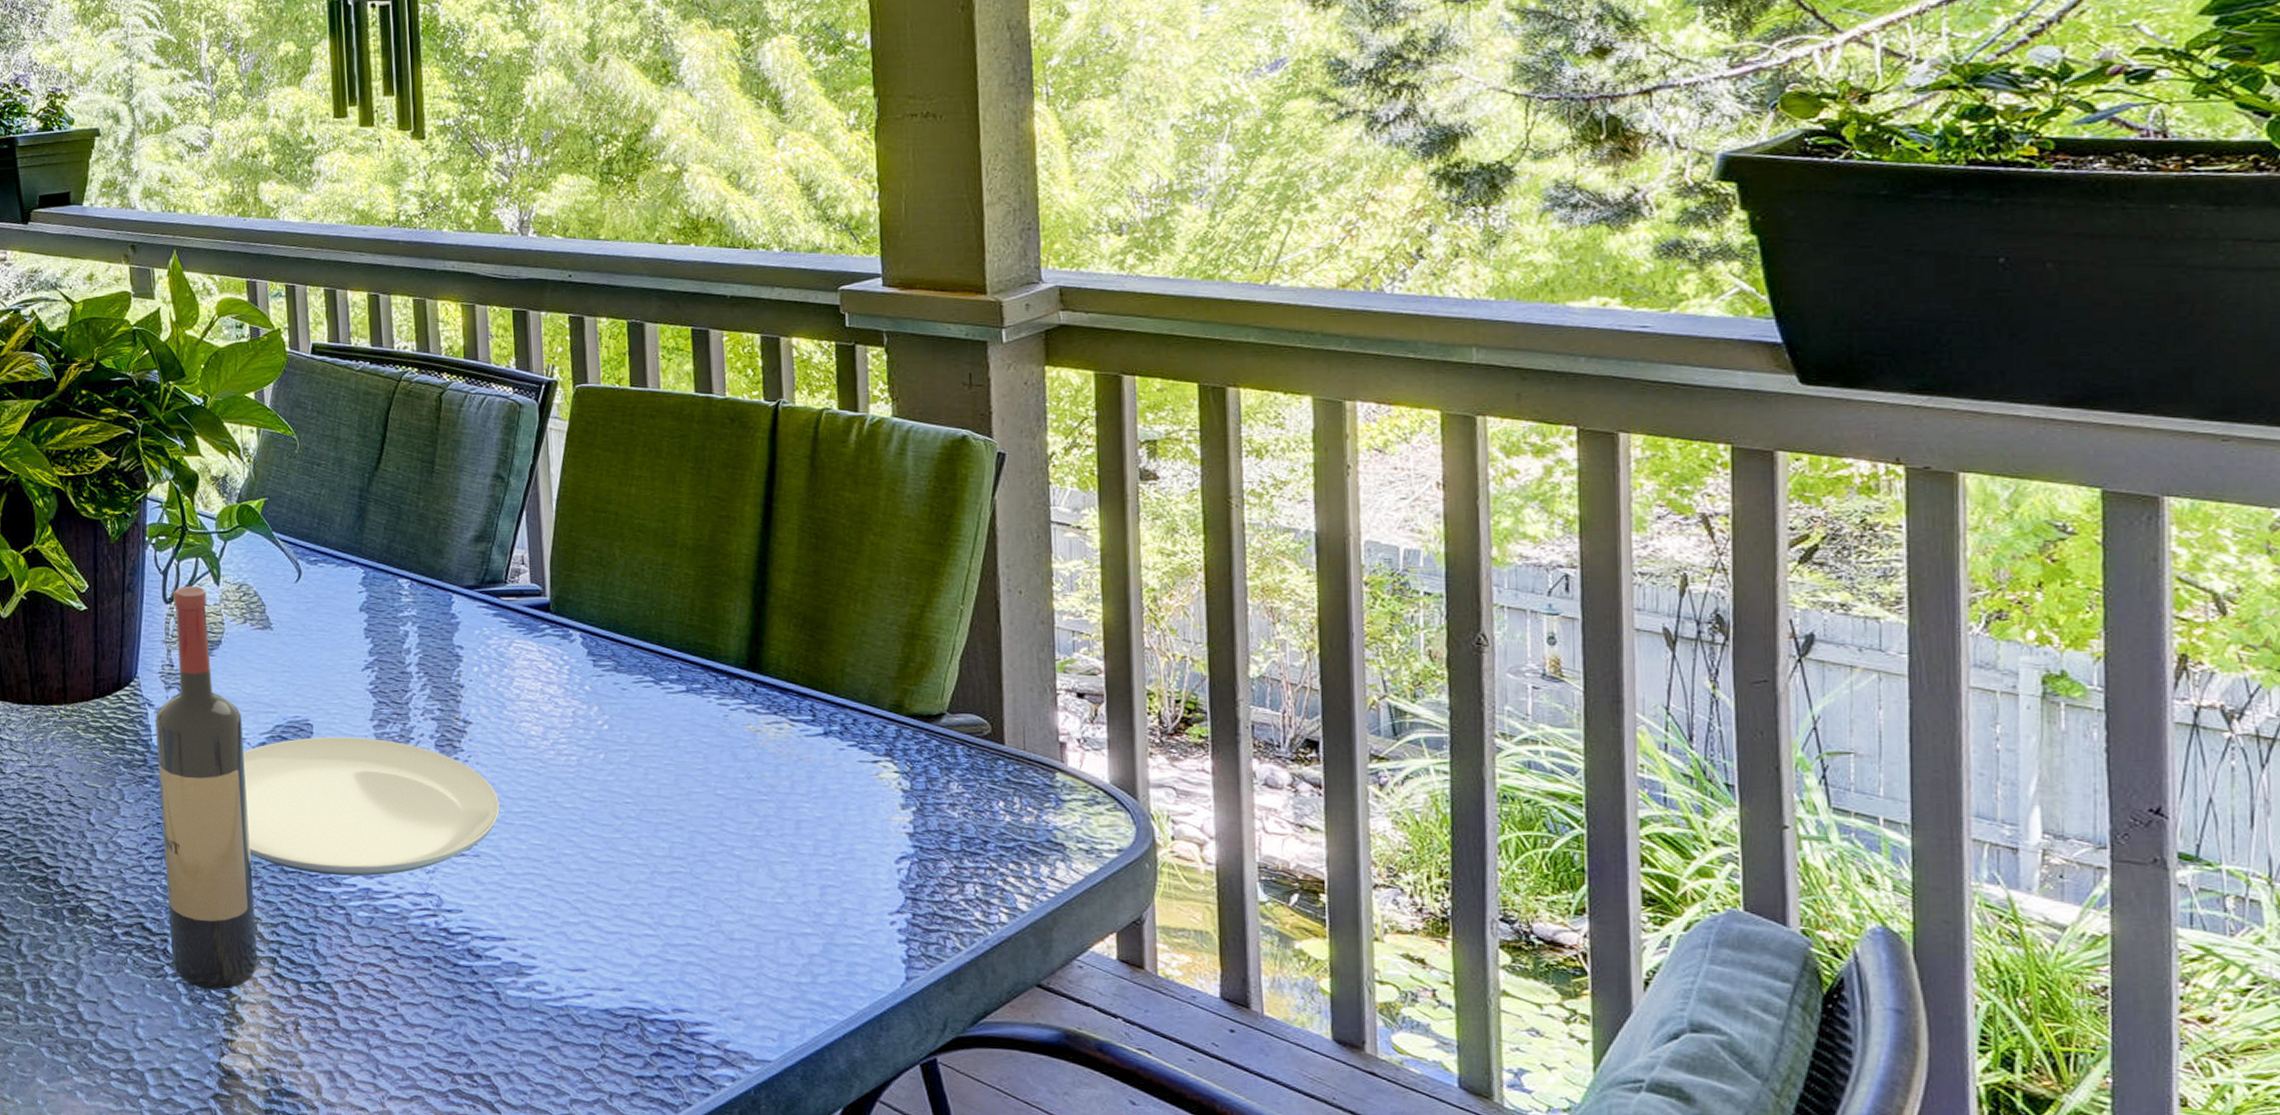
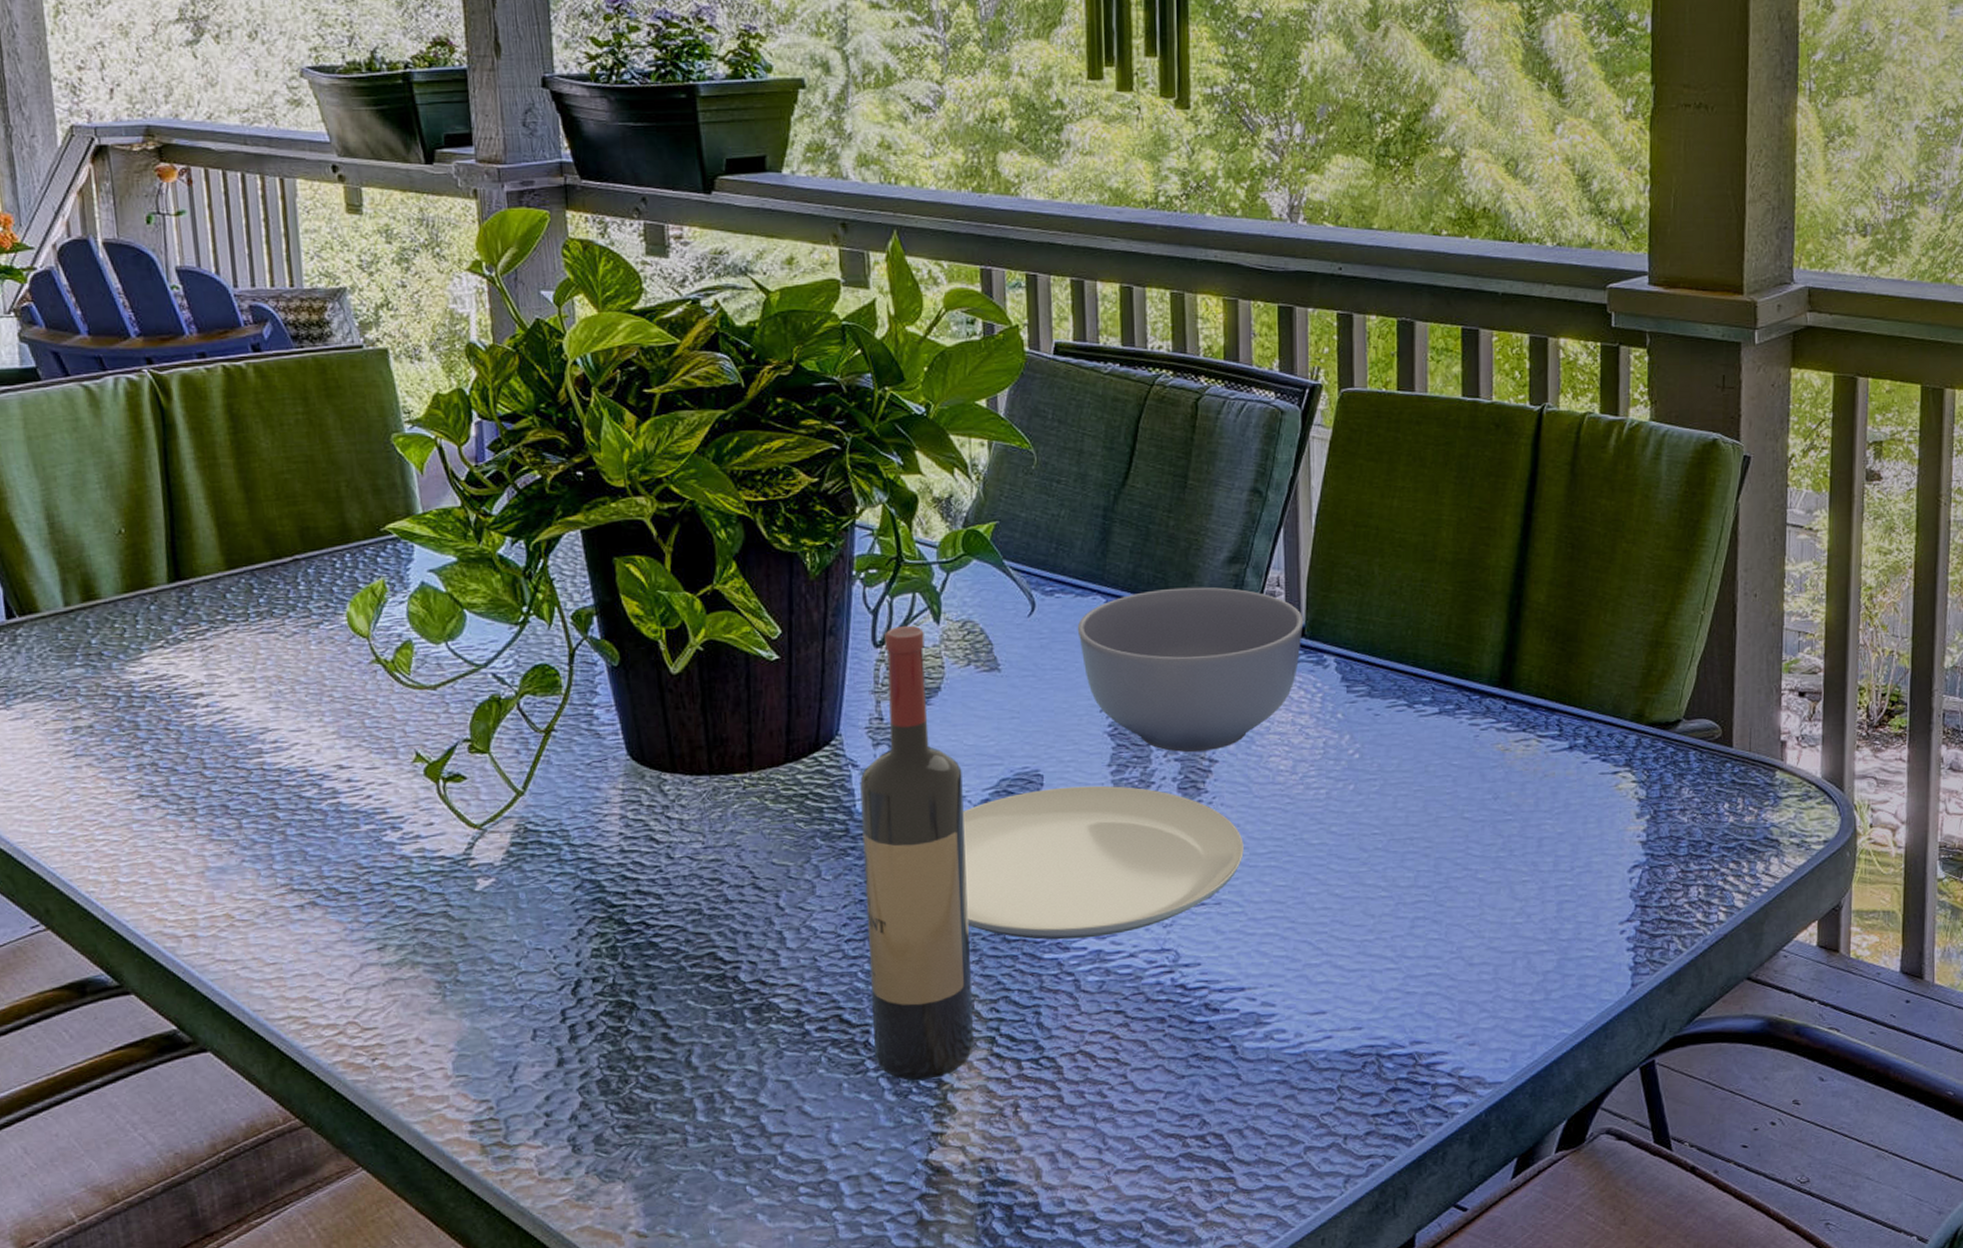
bowl: none [339,562,549,713] -> present [1077,587,1304,753]

